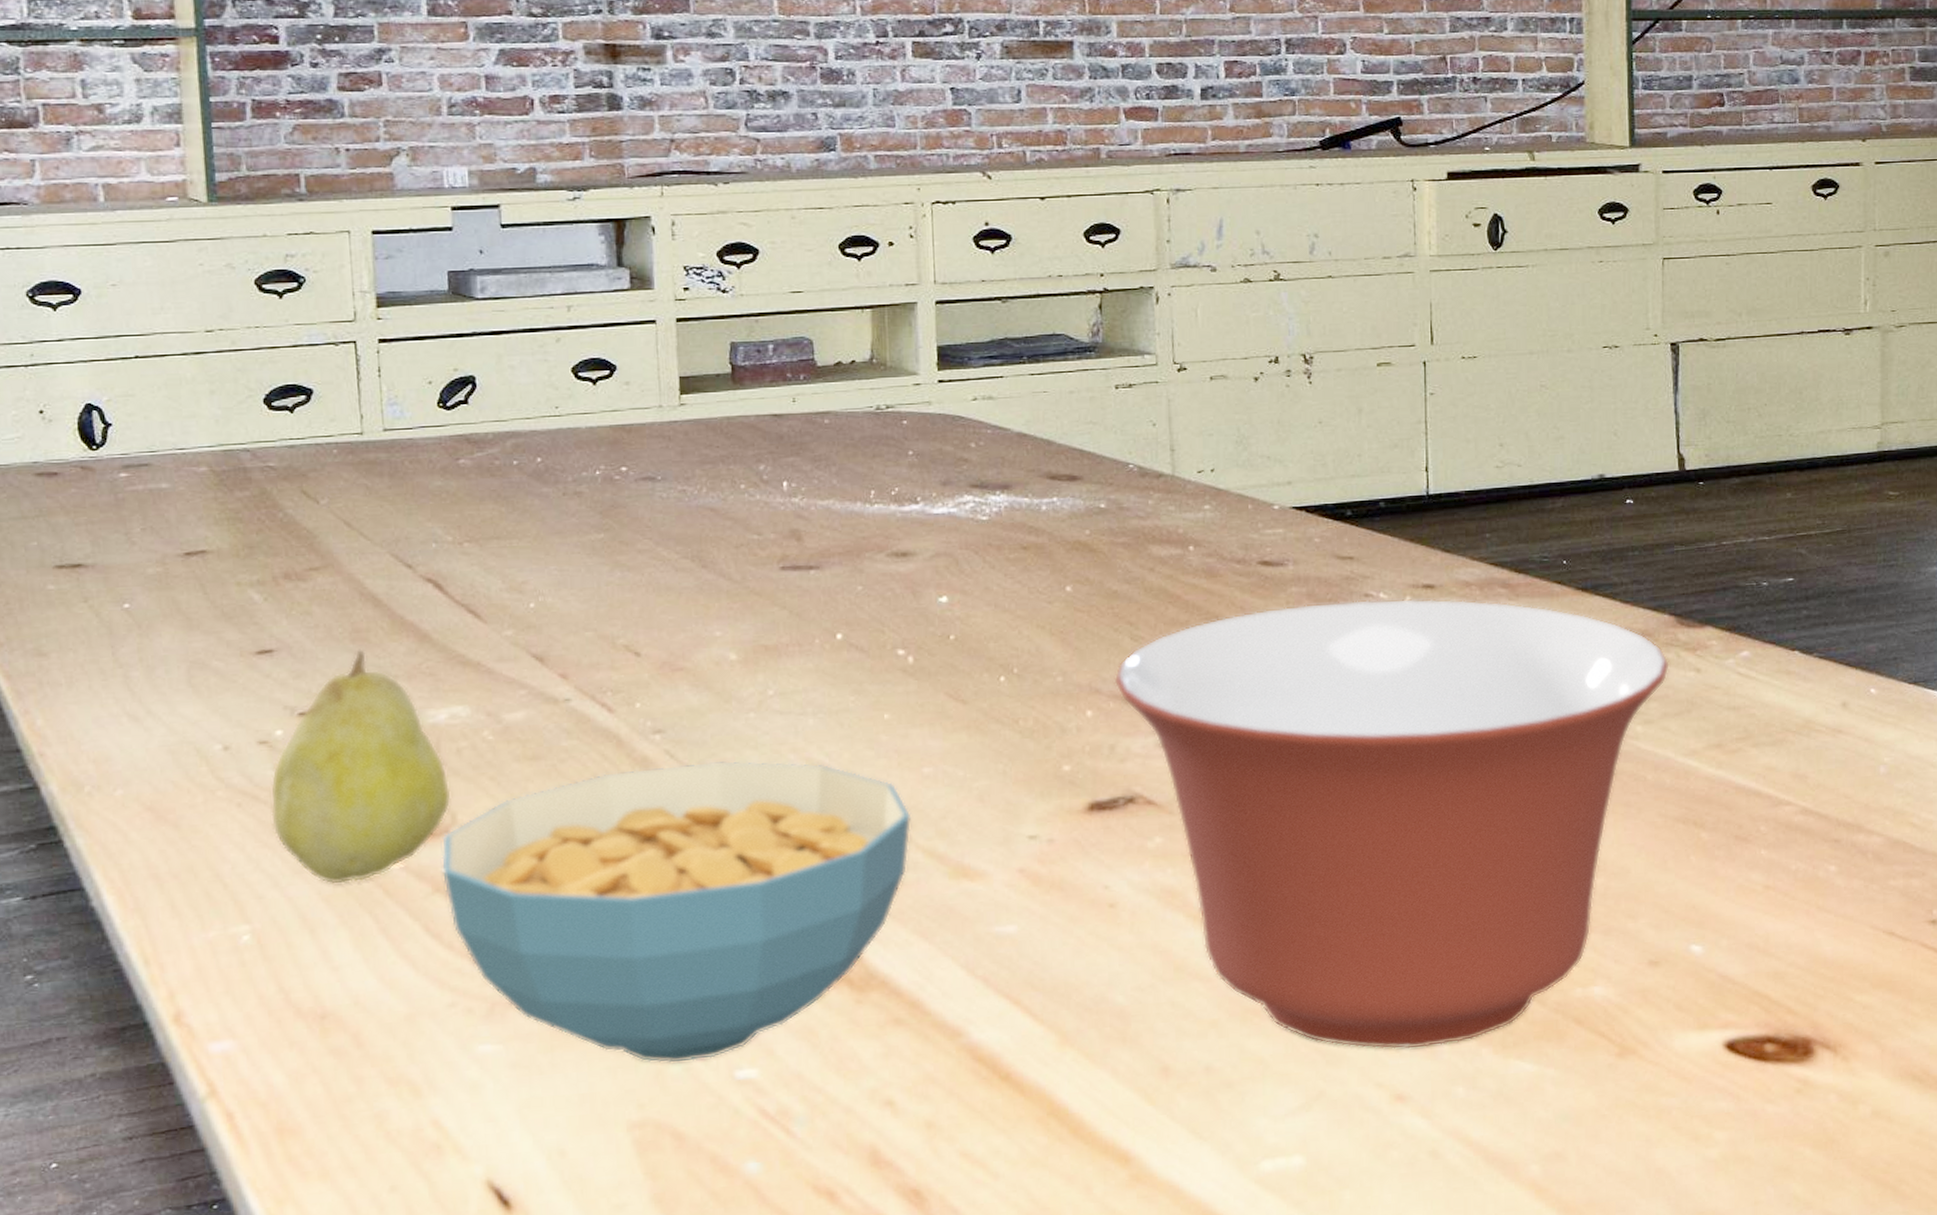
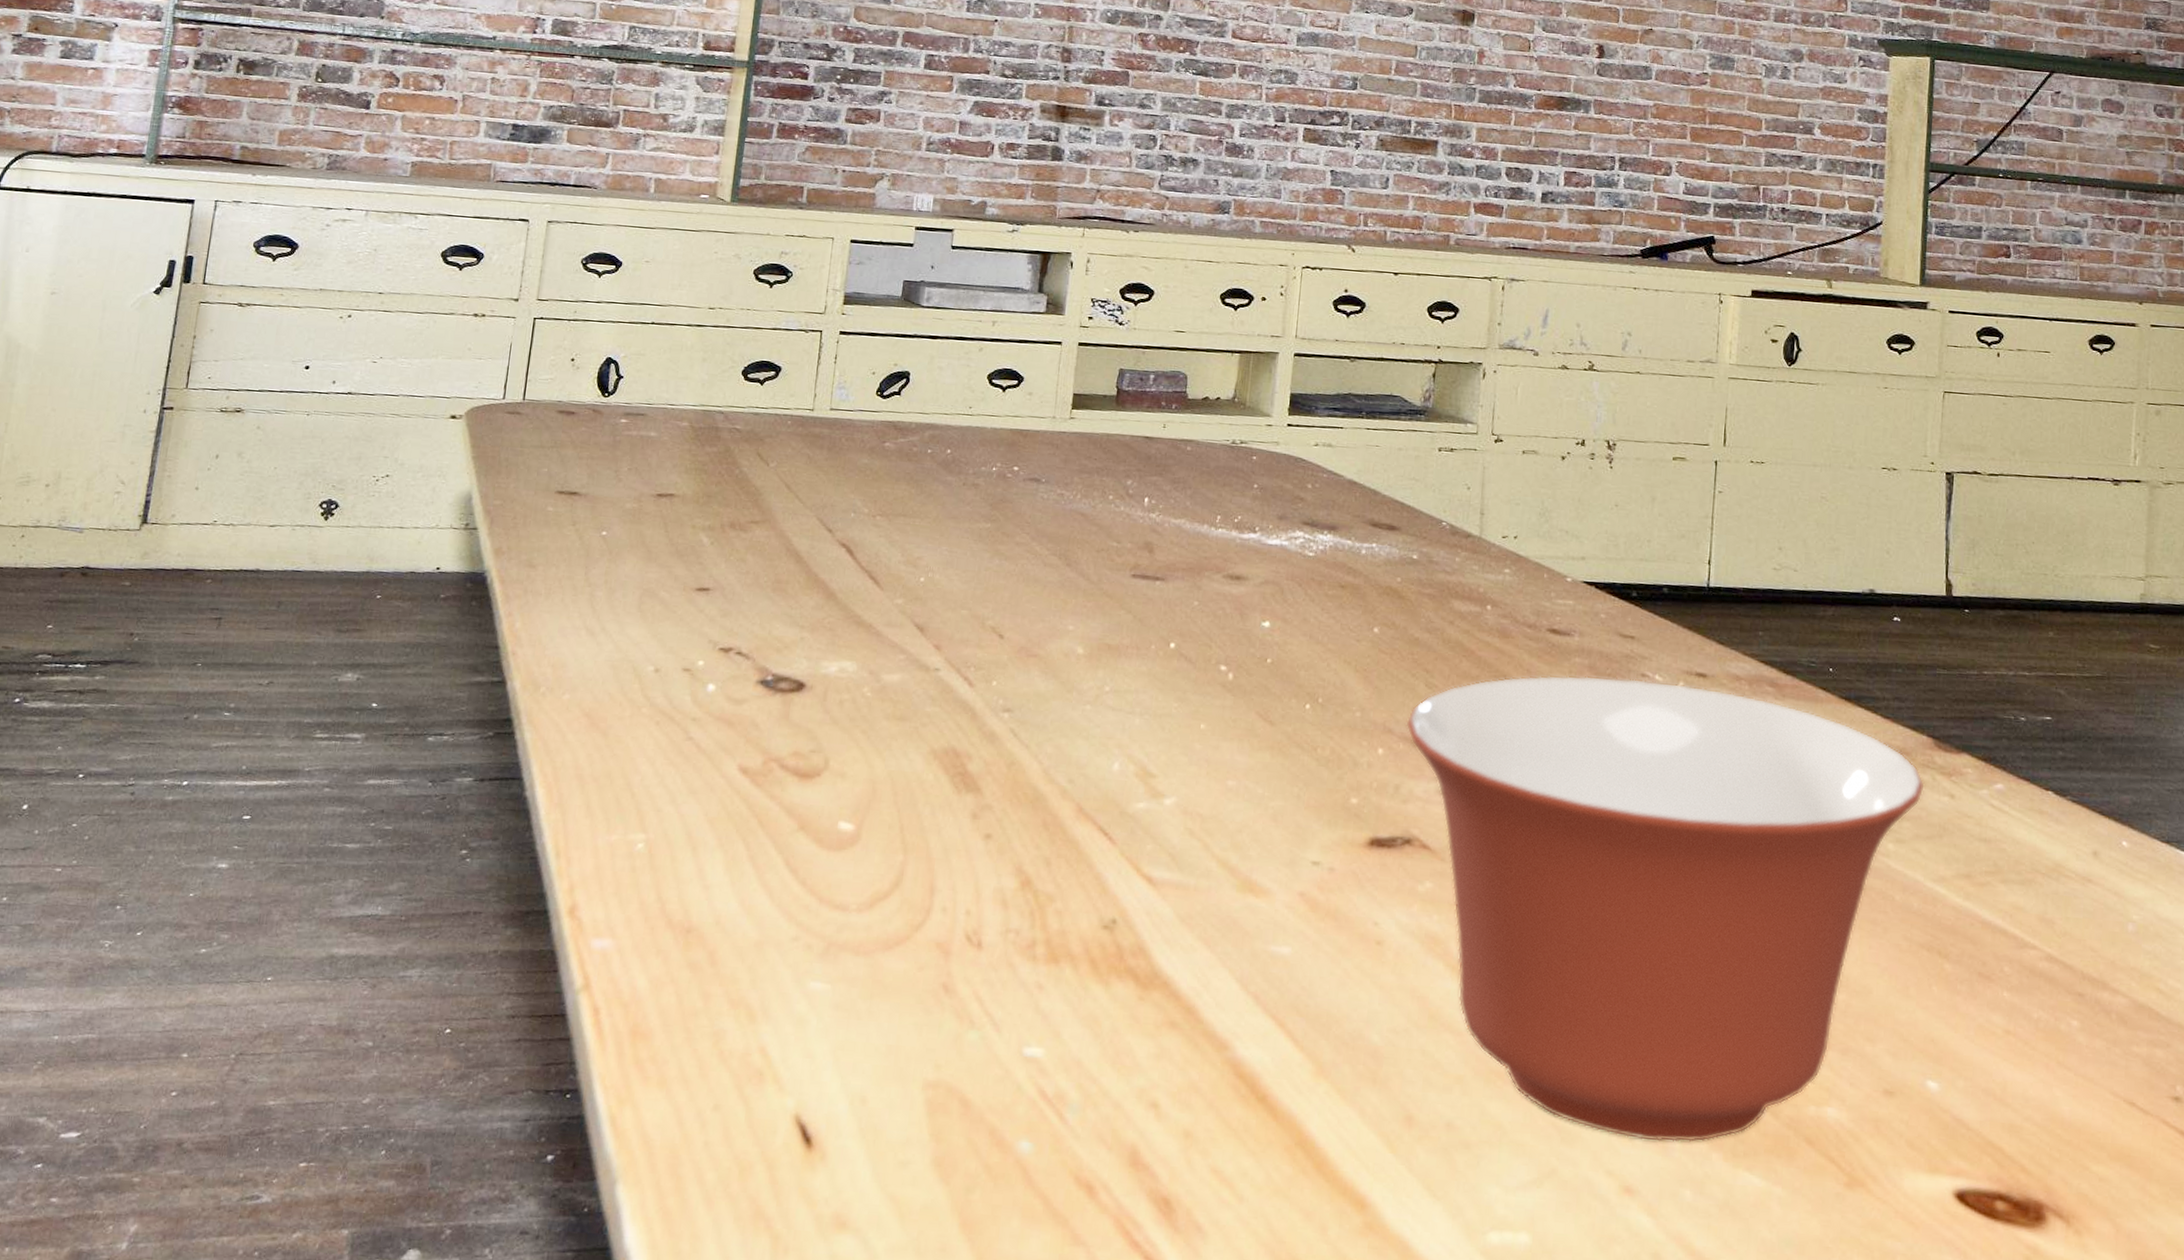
fruit: present [270,649,452,884] -> none [680,598,829,809]
cereal bowl: present [440,760,912,1064] -> none [807,741,1212,1032]

